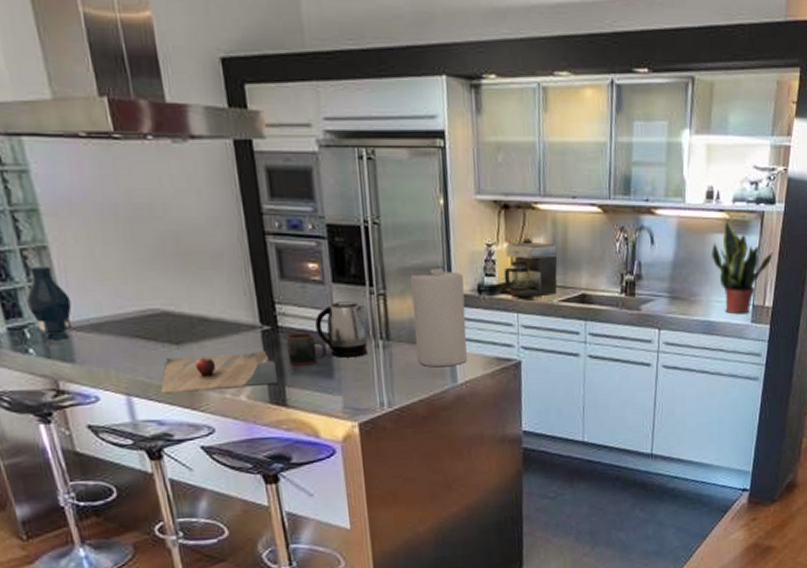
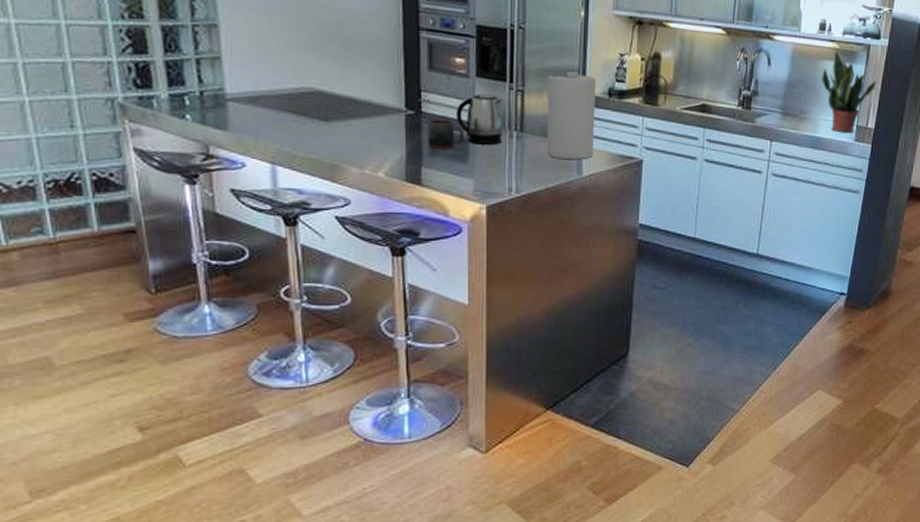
vase: present [25,267,73,340] -> none [190,42,232,108]
cutting board: present [160,351,279,395] -> none [304,132,416,166]
coffee maker: present [500,241,558,298] -> none [629,54,683,104]

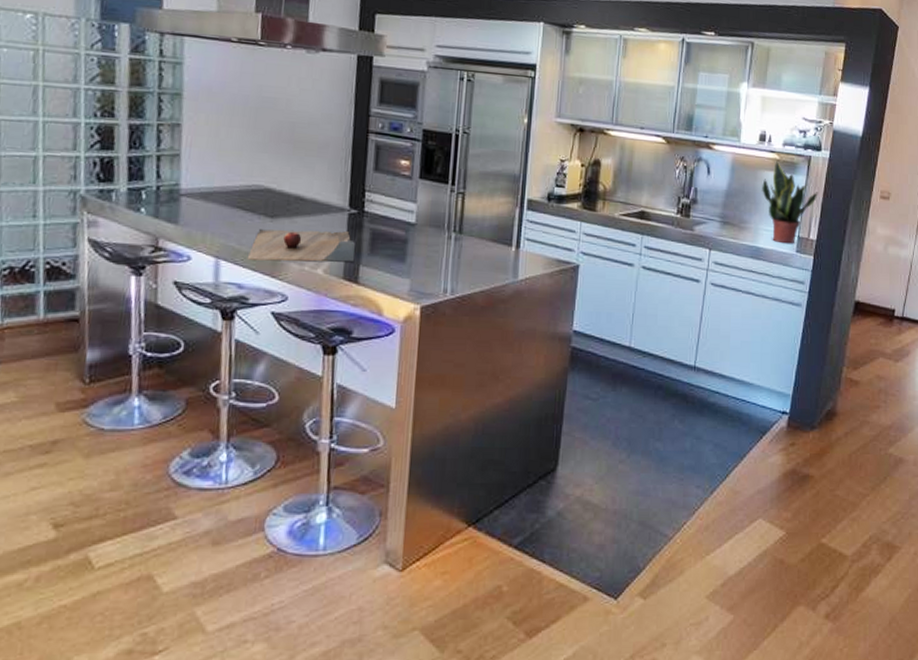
cutting board: none [304,132,416,166] -> present [247,229,355,262]
mug: present [427,118,464,149] -> none [367,218,404,249]
kettle: present [456,94,503,145] -> none [397,195,444,246]
paper towel holder: present [546,71,596,160] -> none [484,175,536,263]

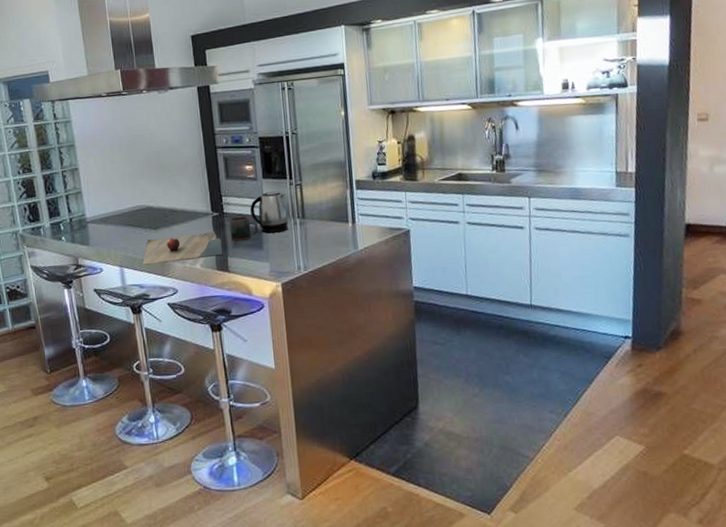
mug: none [367,218,404,249] -> present [229,216,258,241]
kettle: none [397,195,444,246] -> present [250,191,289,234]
potted plant: present [762,160,818,244] -> none [571,104,631,181]

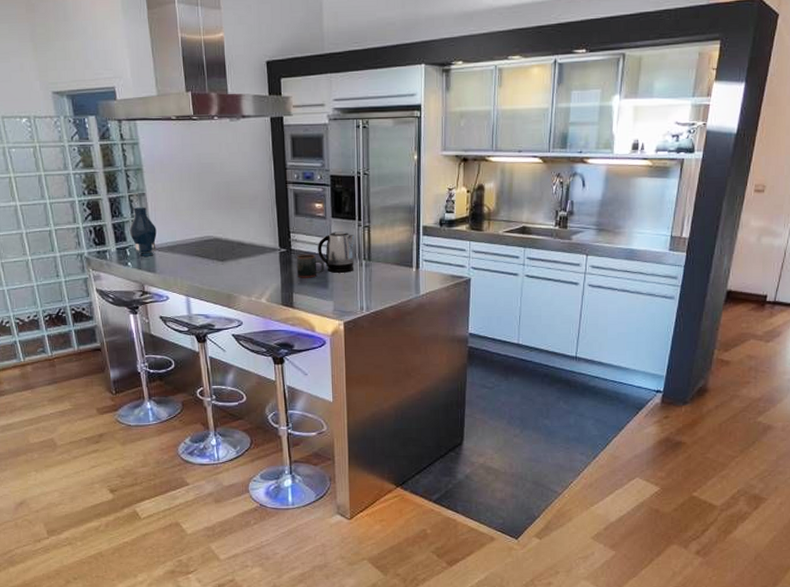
vase: none [62,181,90,230] -> present [129,207,157,256]
cutting board: present [142,231,223,266] -> none [209,267,289,297]

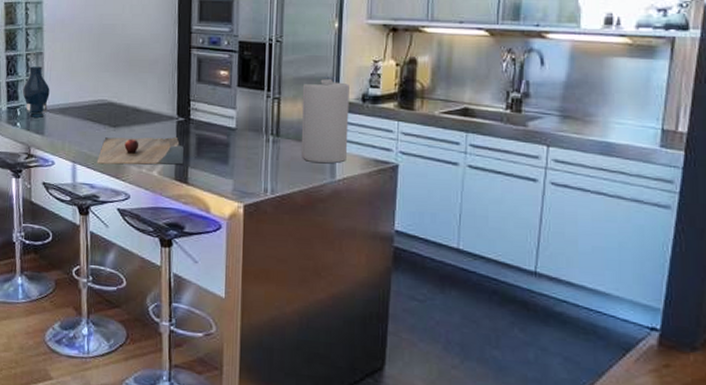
cutting board: none [209,267,289,297] -> present [96,137,184,165]
mug: present [296,253,324,278] -> none [194,124,226,152]
kettle: present [318,231,354,273] -> none [219,102,261,148]
paper towel holder: none [388,207,429,282] -> present [300,79,349,164]

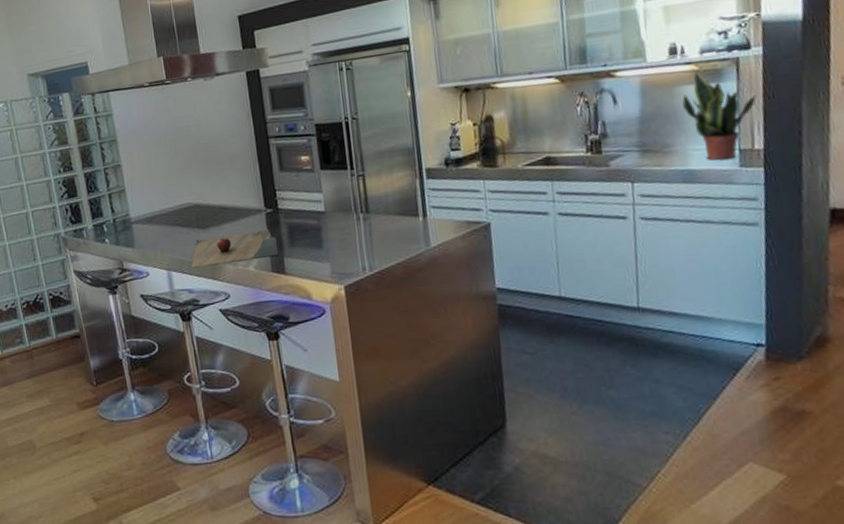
vase: present [22,66,50,118] -> none [105,179,134,231]
paper towel holder: present [300,79,349,164] -> none [384,148,439,234]
potted plant: none [611,45,687,138] -> present [682,71,757,161]

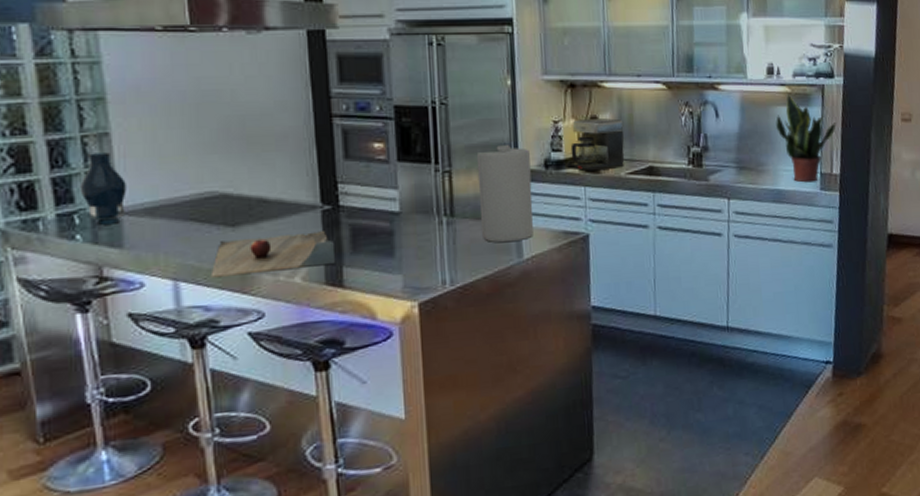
vase: none [105,179,134,231] -> present [79,152,127,225]
paper towel holder: none [384,148,439,234] -> present [476,145,533,243]
coffee maker: none [466,115,521,167] -> present [567,117,625,172]

